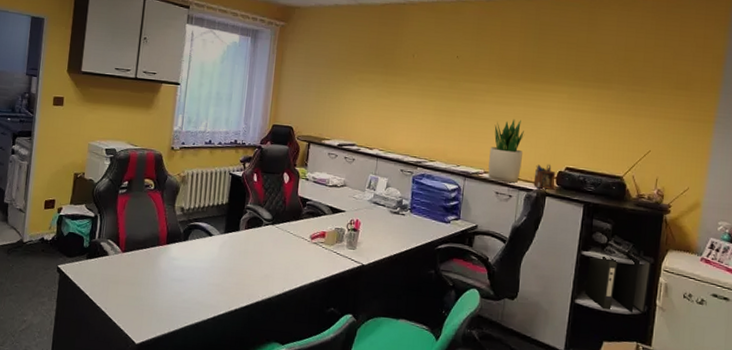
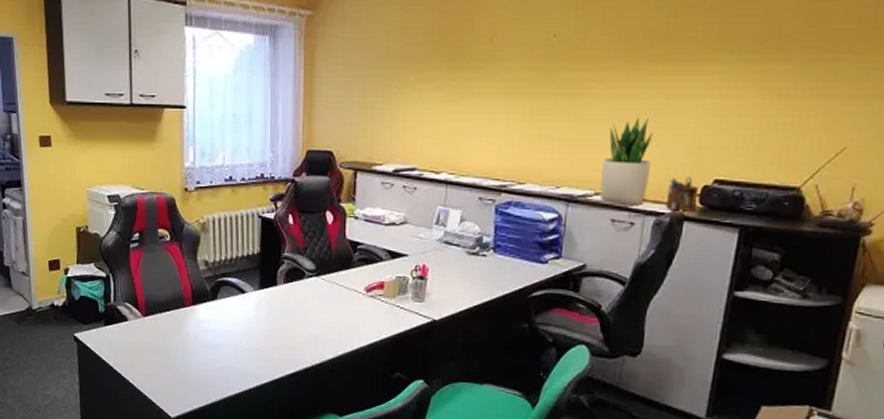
binder: present [584,255,617,310] -> none [736,295,786,367]
binder: present [611,250,652,315] -> none [775,287,839,372]

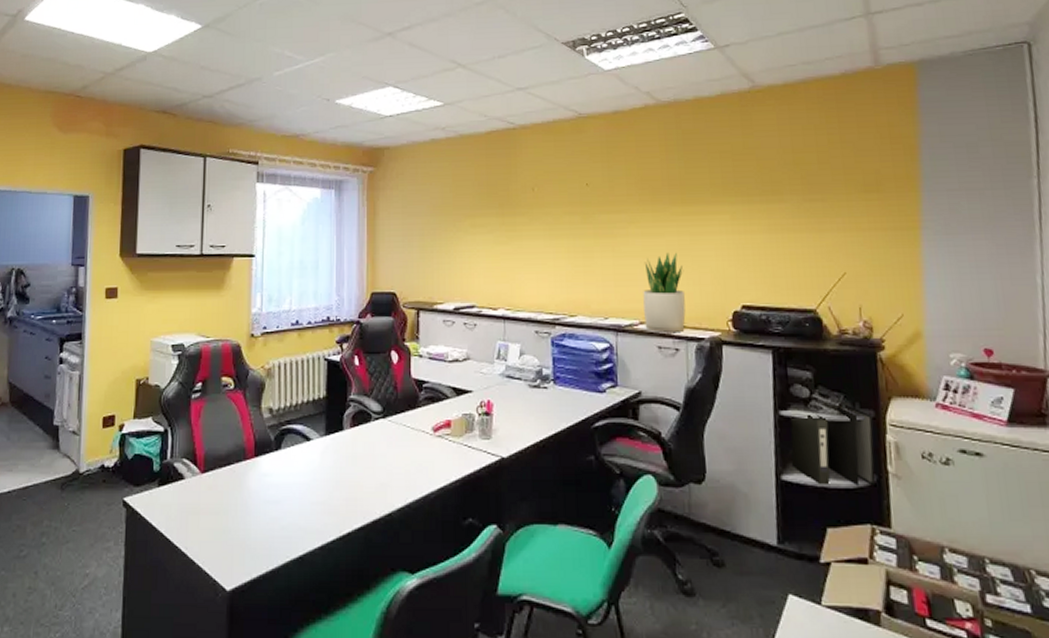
desk organizer: present [665,177,699,212] -> none [703,304,731,336]
binder: none [736,295,786,367] -> present [790,412,830,485]
binder: none [775,287,839,372] -> present [821,402,876,487]

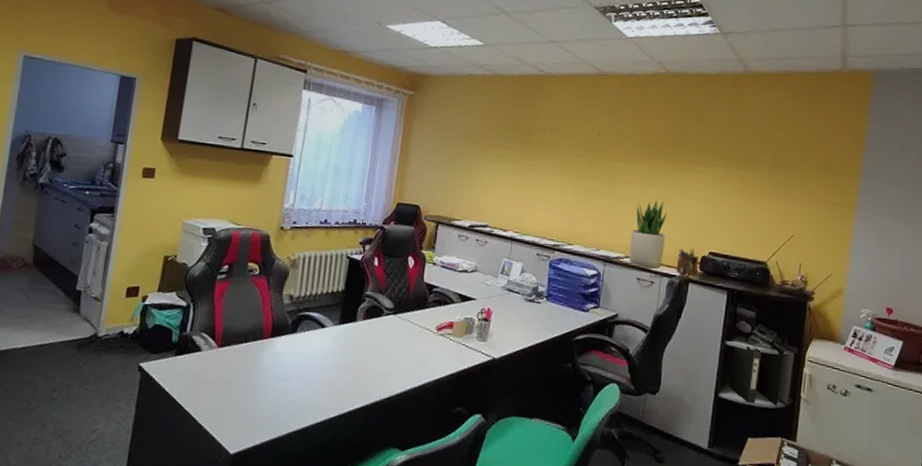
desk organizer: none [703,304,731,336] -> present [676,248,699,276]

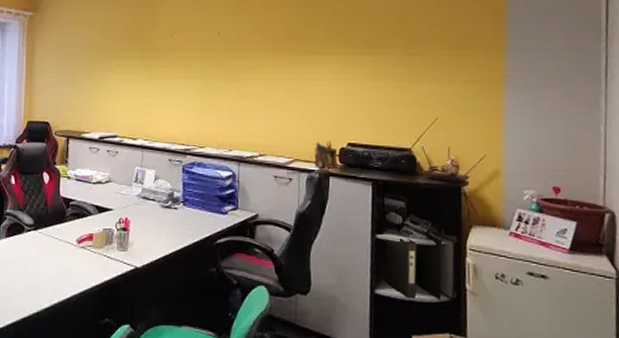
planter: present [629,200,668,268] -> none [263,95,299,164]

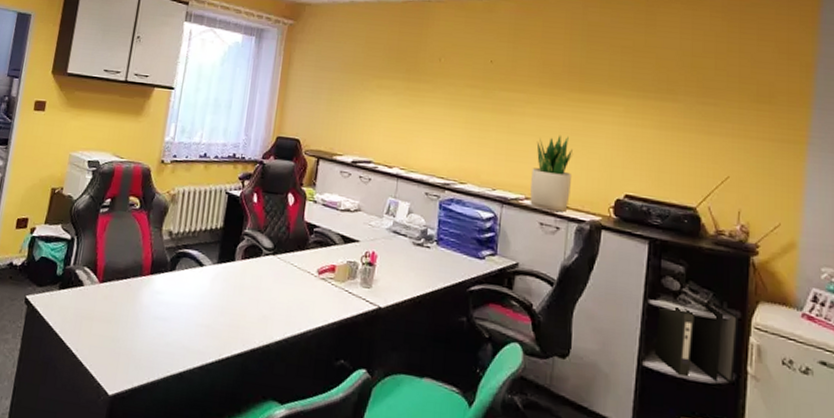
planter: none [263,95,299,164] -> present [530,135,574,212]
desk organizer: present [314,141,338,169] -> none [585,190,613,222]

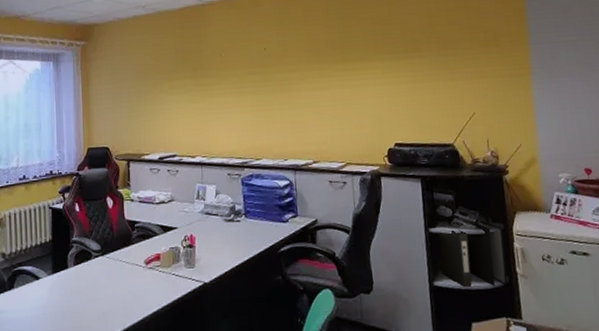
planter: present [530,135,574,212] -> none [314,102,350,169]

